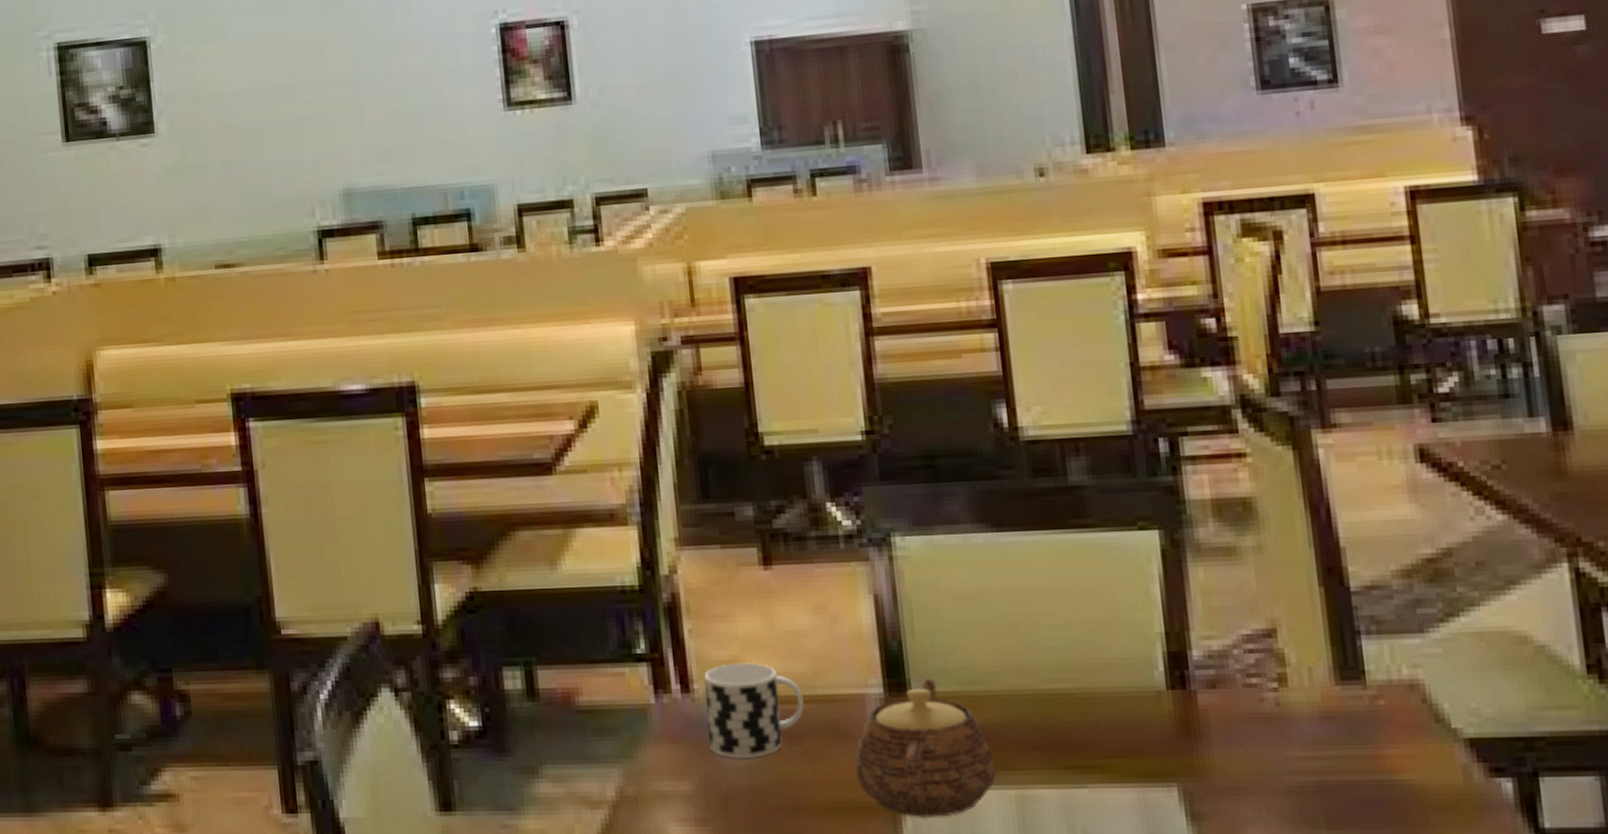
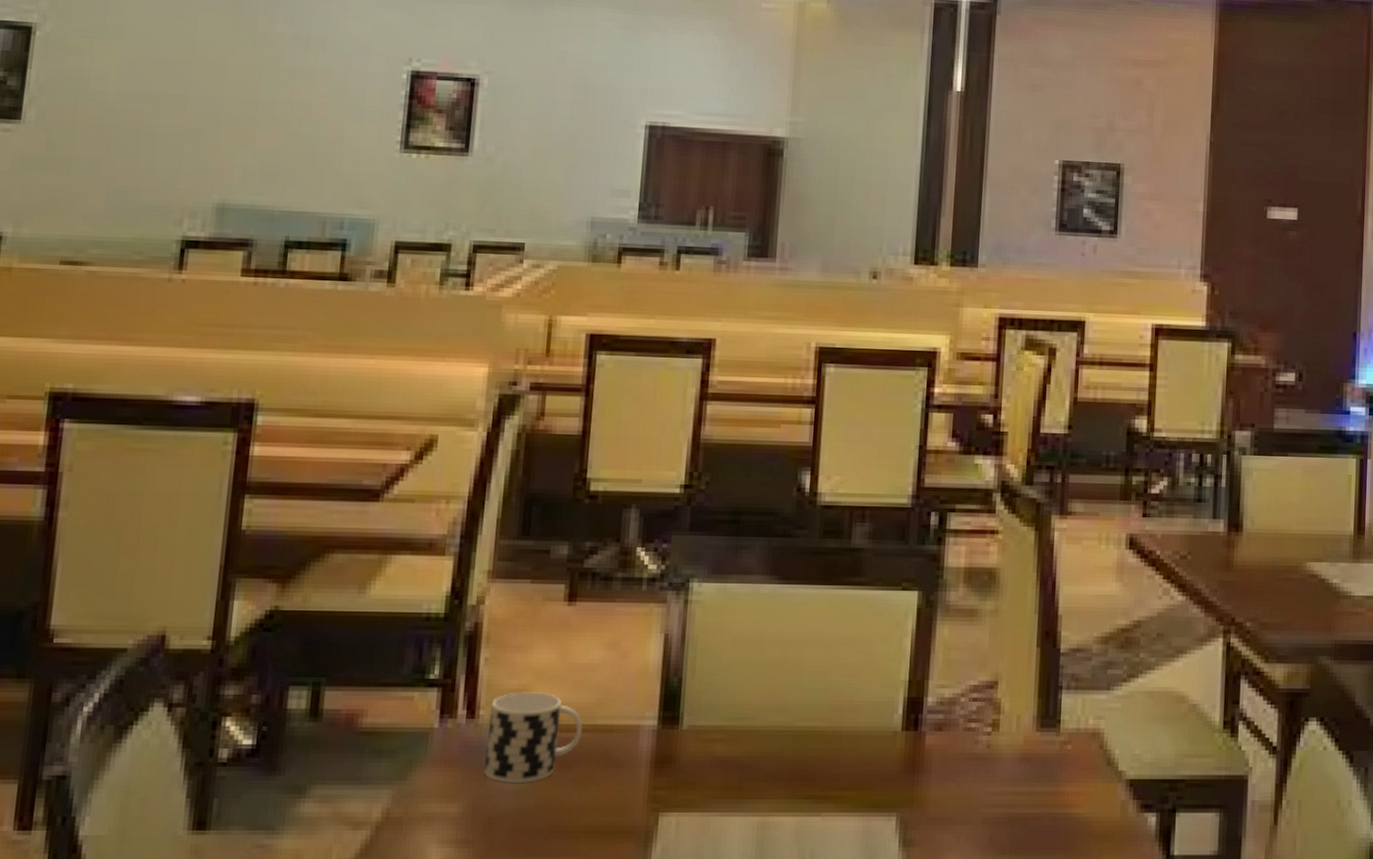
teapot: present [854,678,997,817] -> none [617,712,746,841]

